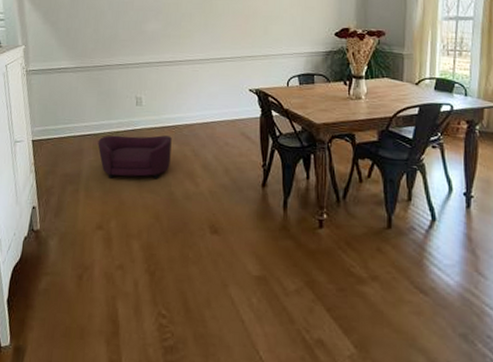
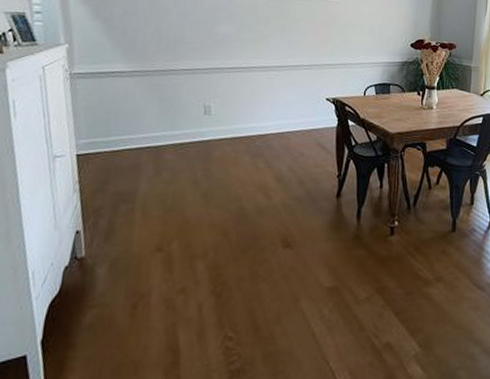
dog bed: present [98,135,172,179] -> none [158,147,244,195]

